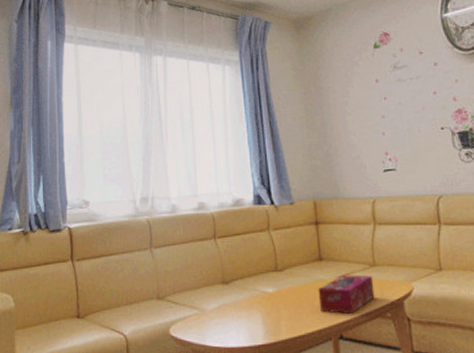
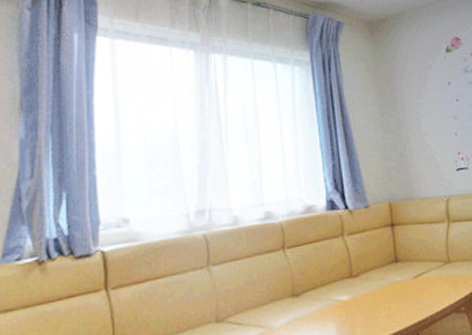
tissue box: present [318,274,375,315] -> none [394,272,450,314]

